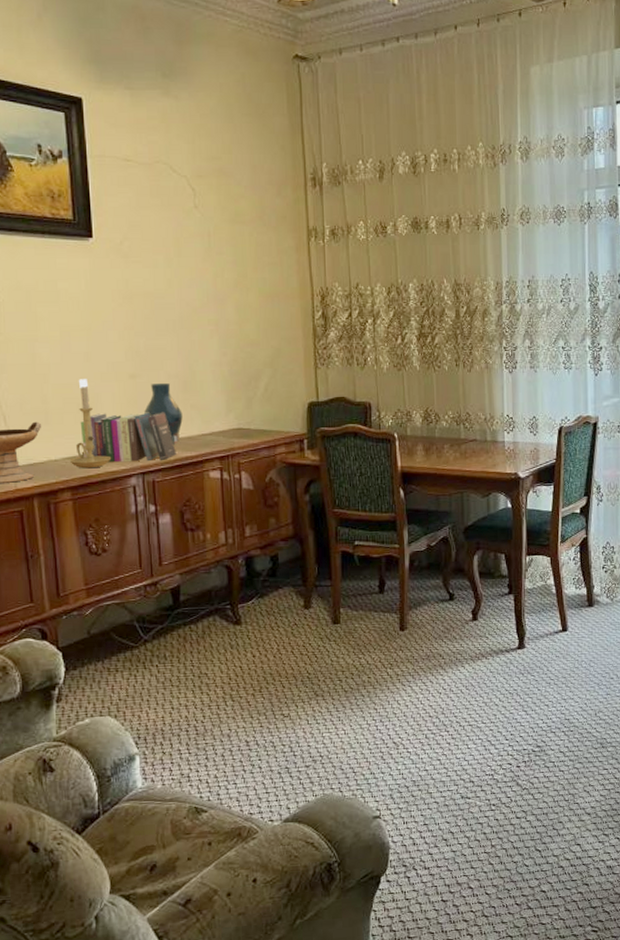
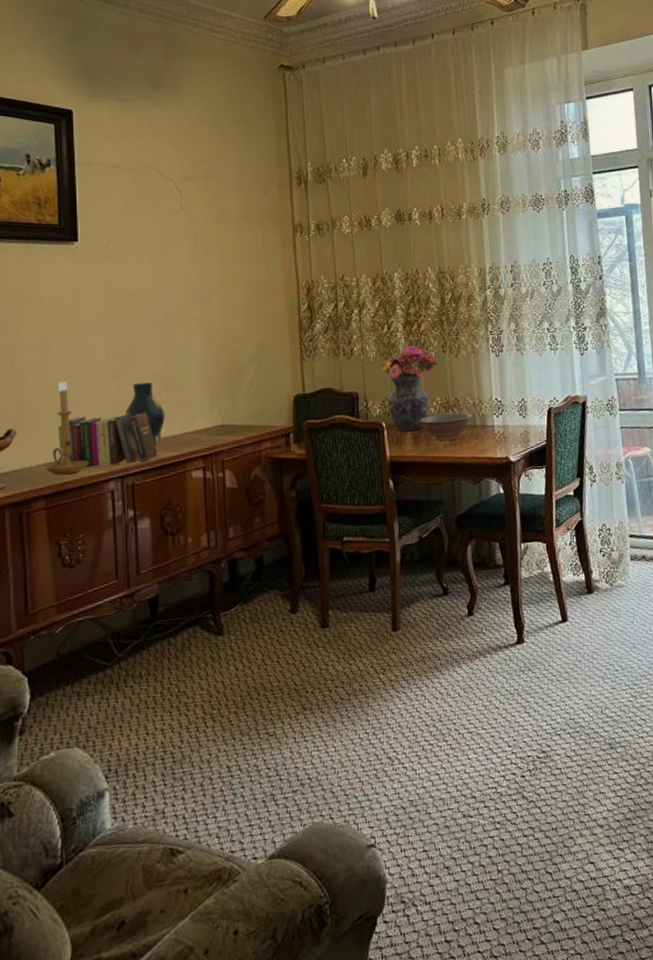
flower arrangement: none [394,358,451,444] -> present [381,345,438,432]
bowl: none [429,427,484,455] -> present [418,412,473,441]

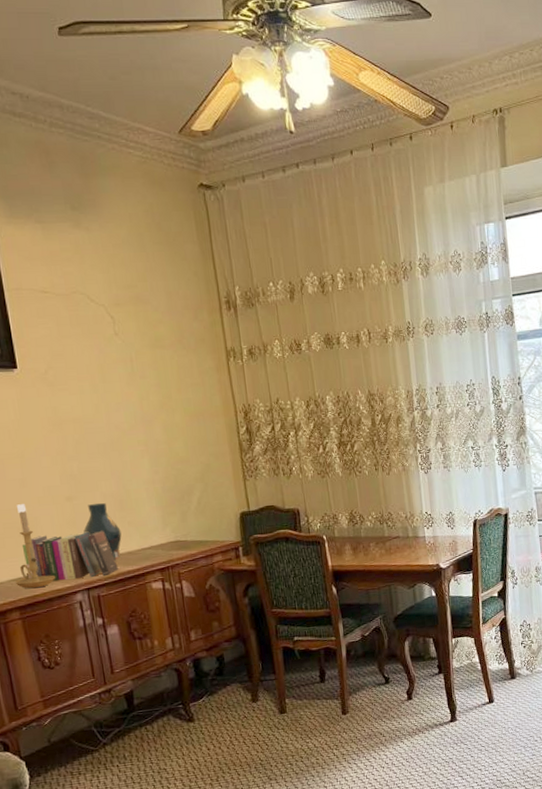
flower arrangement: present [381,345,438,432] -> none [319,464,372,544]
bowl: present [418,412,473,441] -> none [355,525,406,552]

